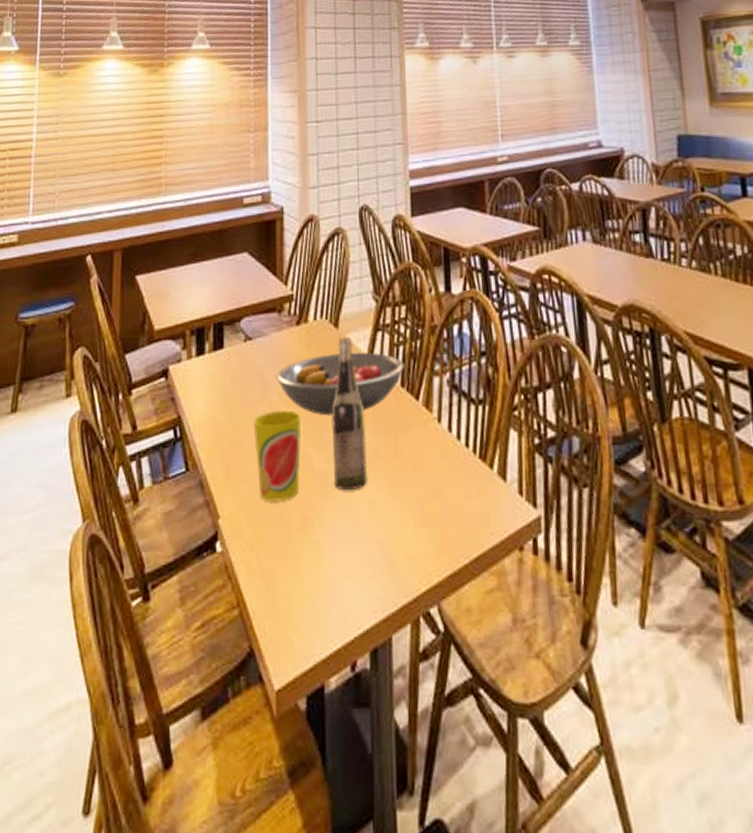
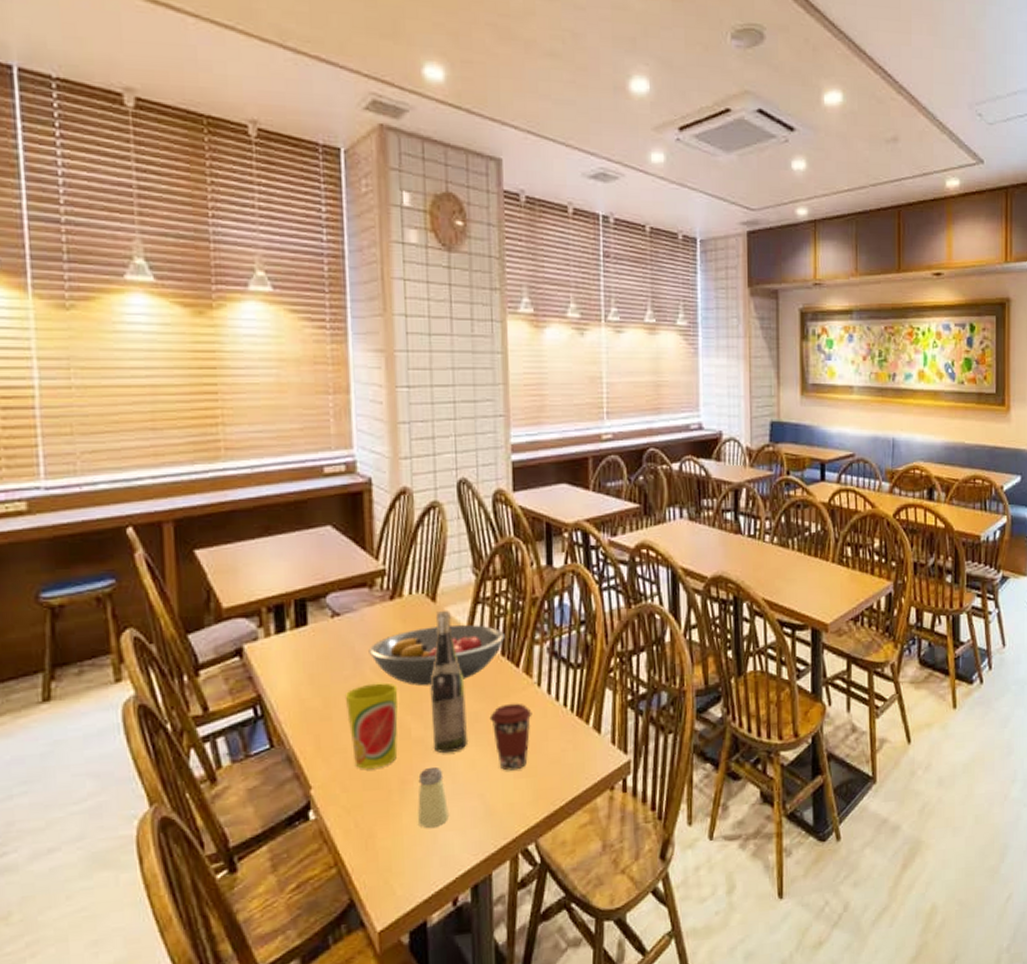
saltshaker: none [318,505,348,576] -> present [418,766,448,829]
coffee cup: none [389,440,433,517] -> present [489,703,532,771]

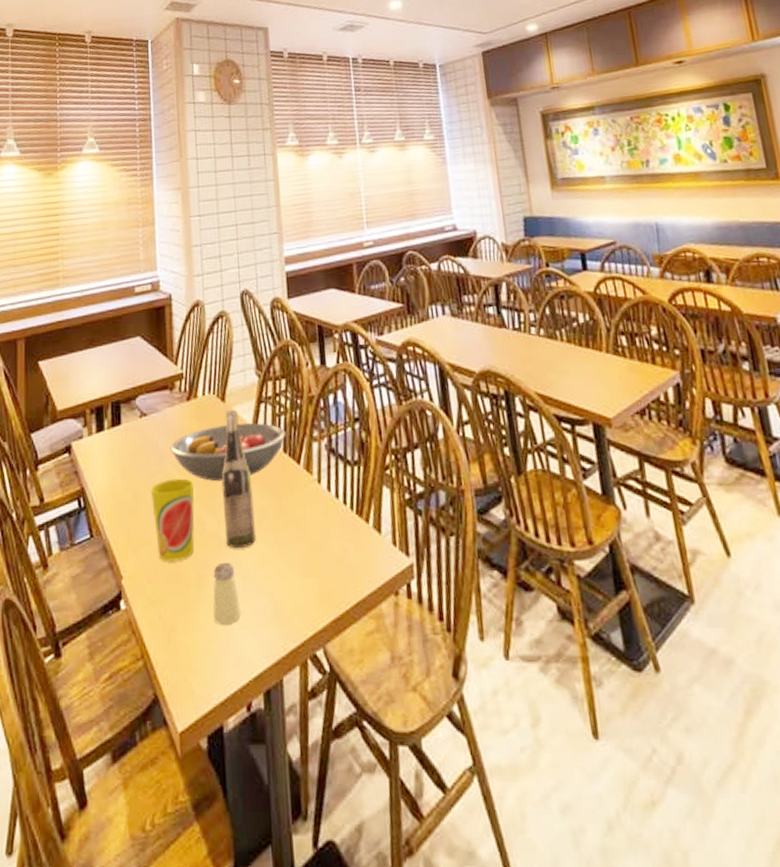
coffee cup: present [489,703,532,771] -> none [275,500,314,570]

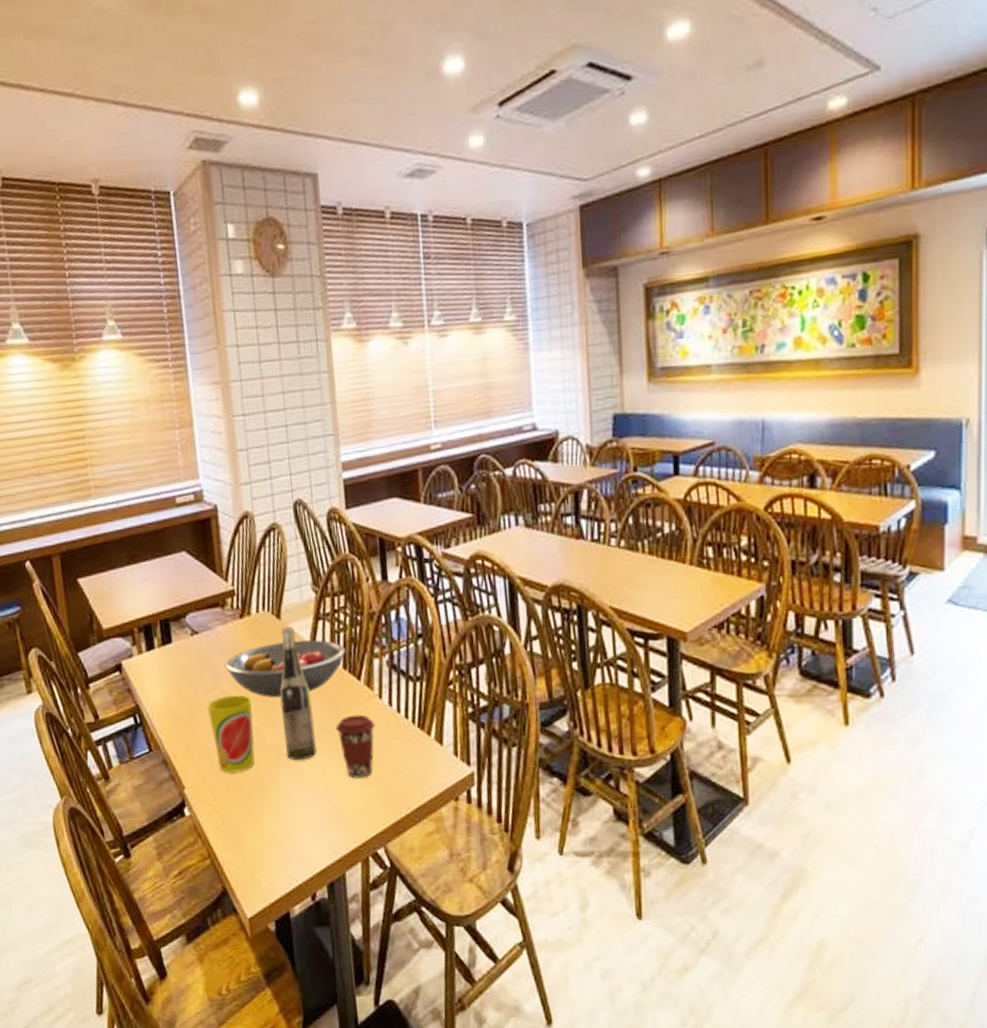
saltshaker: present [213,562,241,626] -> none [274,772,304,829]
coffee cup: none [275,500,314,570] -> present [335,714,375,779]

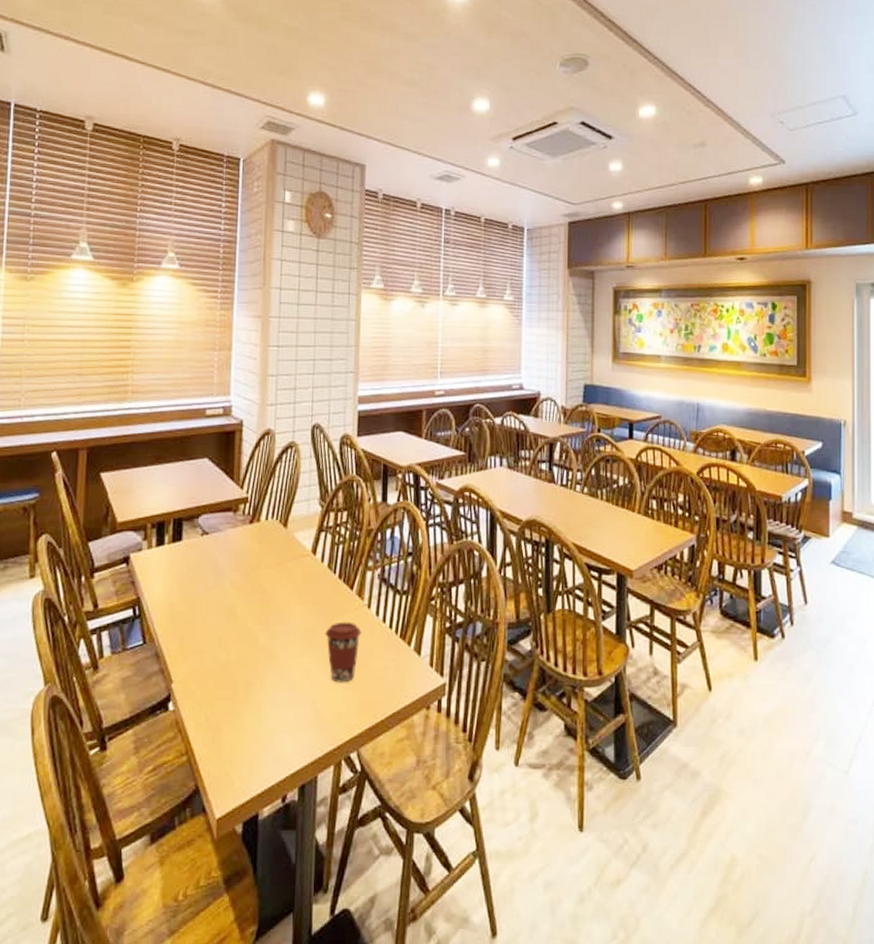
cup: present [207,694,255,773] -> none [206,595,250,669]
fruit bowl: present [224,640,346,698] -> none [229,548,343,601]
wine bottle: present [279,627,318,761] -> none [276,536,306,662]

